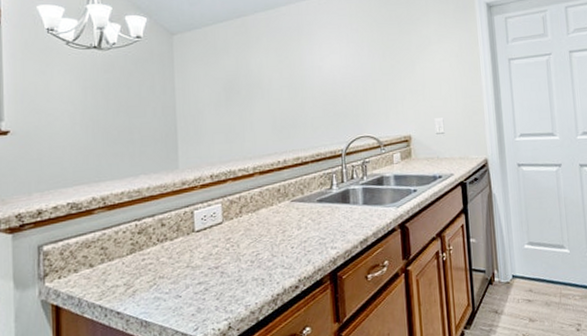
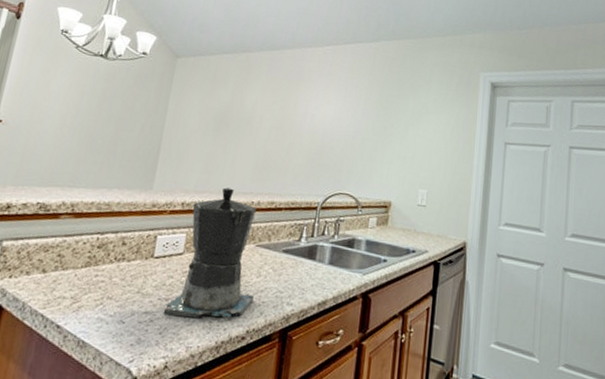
coffee maker: none [216,152,299,281] -> present [163,187,257,319]

